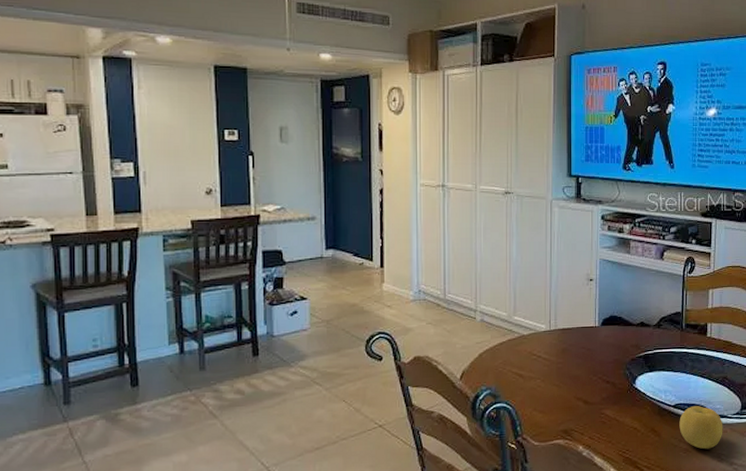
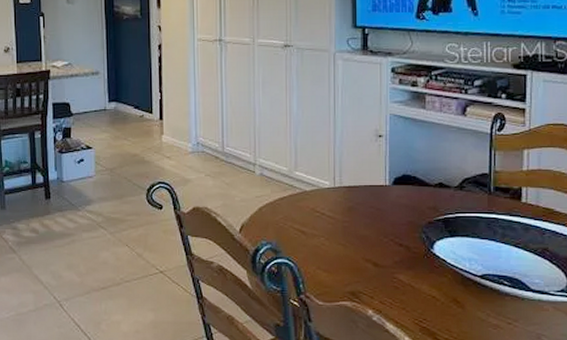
fruit: present [679,406,723,450] -> none [487,278,544,328]

